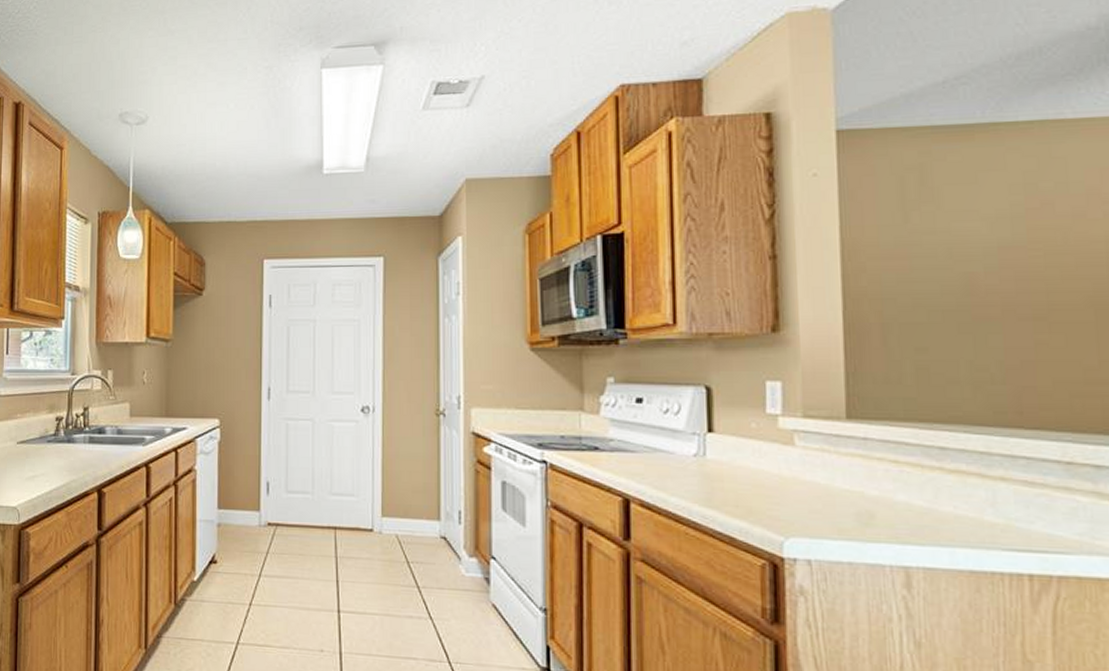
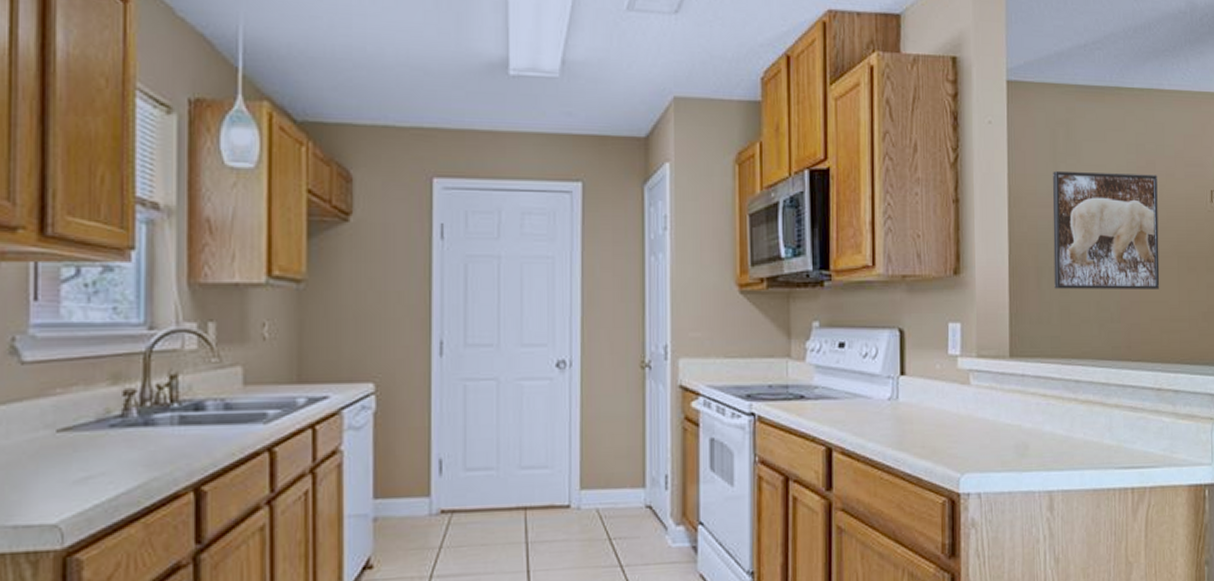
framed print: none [901,216,1067,347] -> present [1052,170,1160,289]

